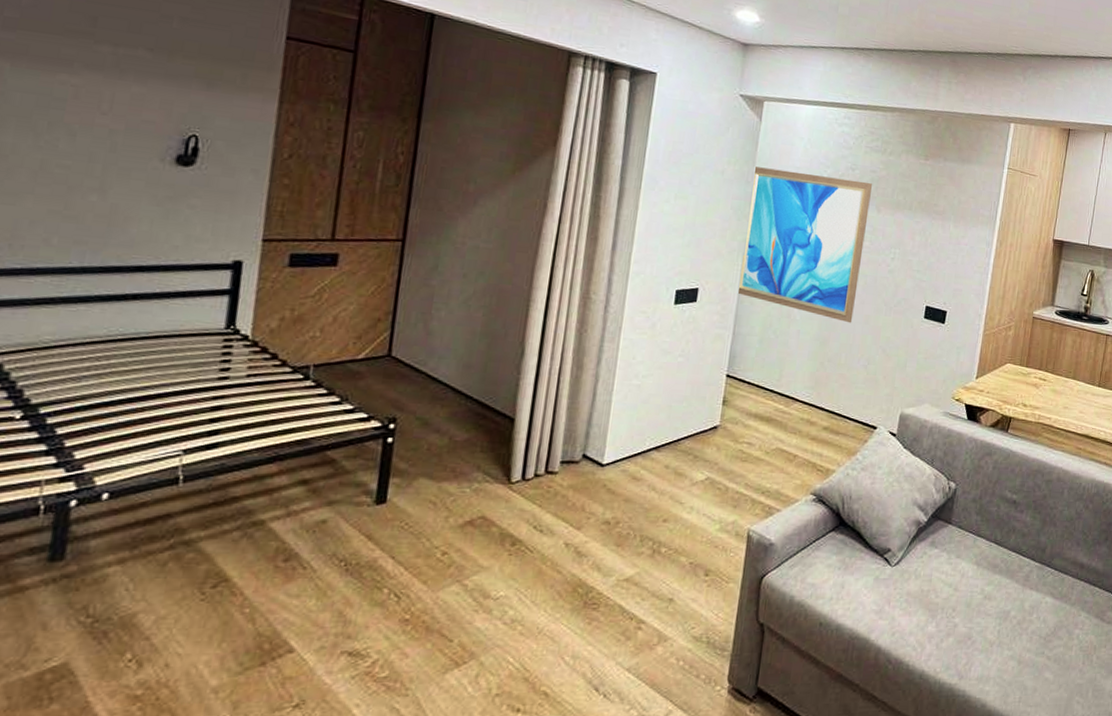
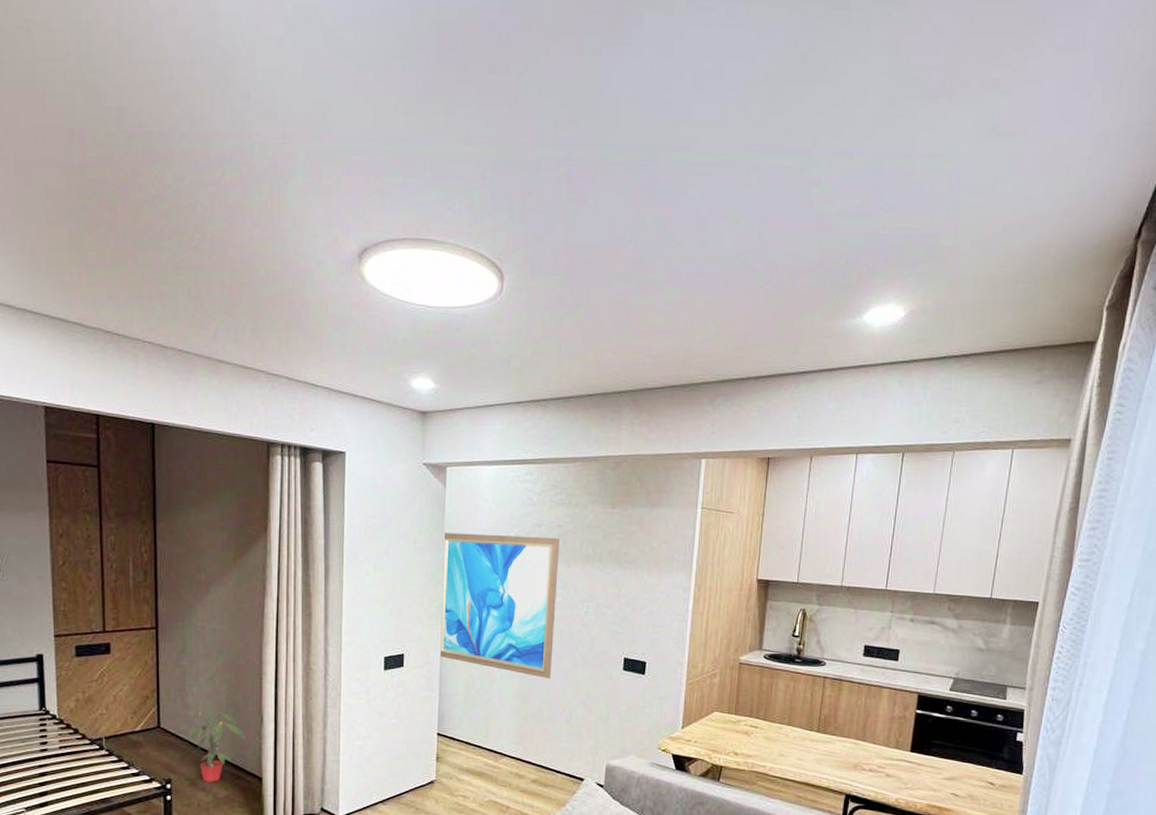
potted plant: none [409,337,500,423] -> present [172,710,246,782]

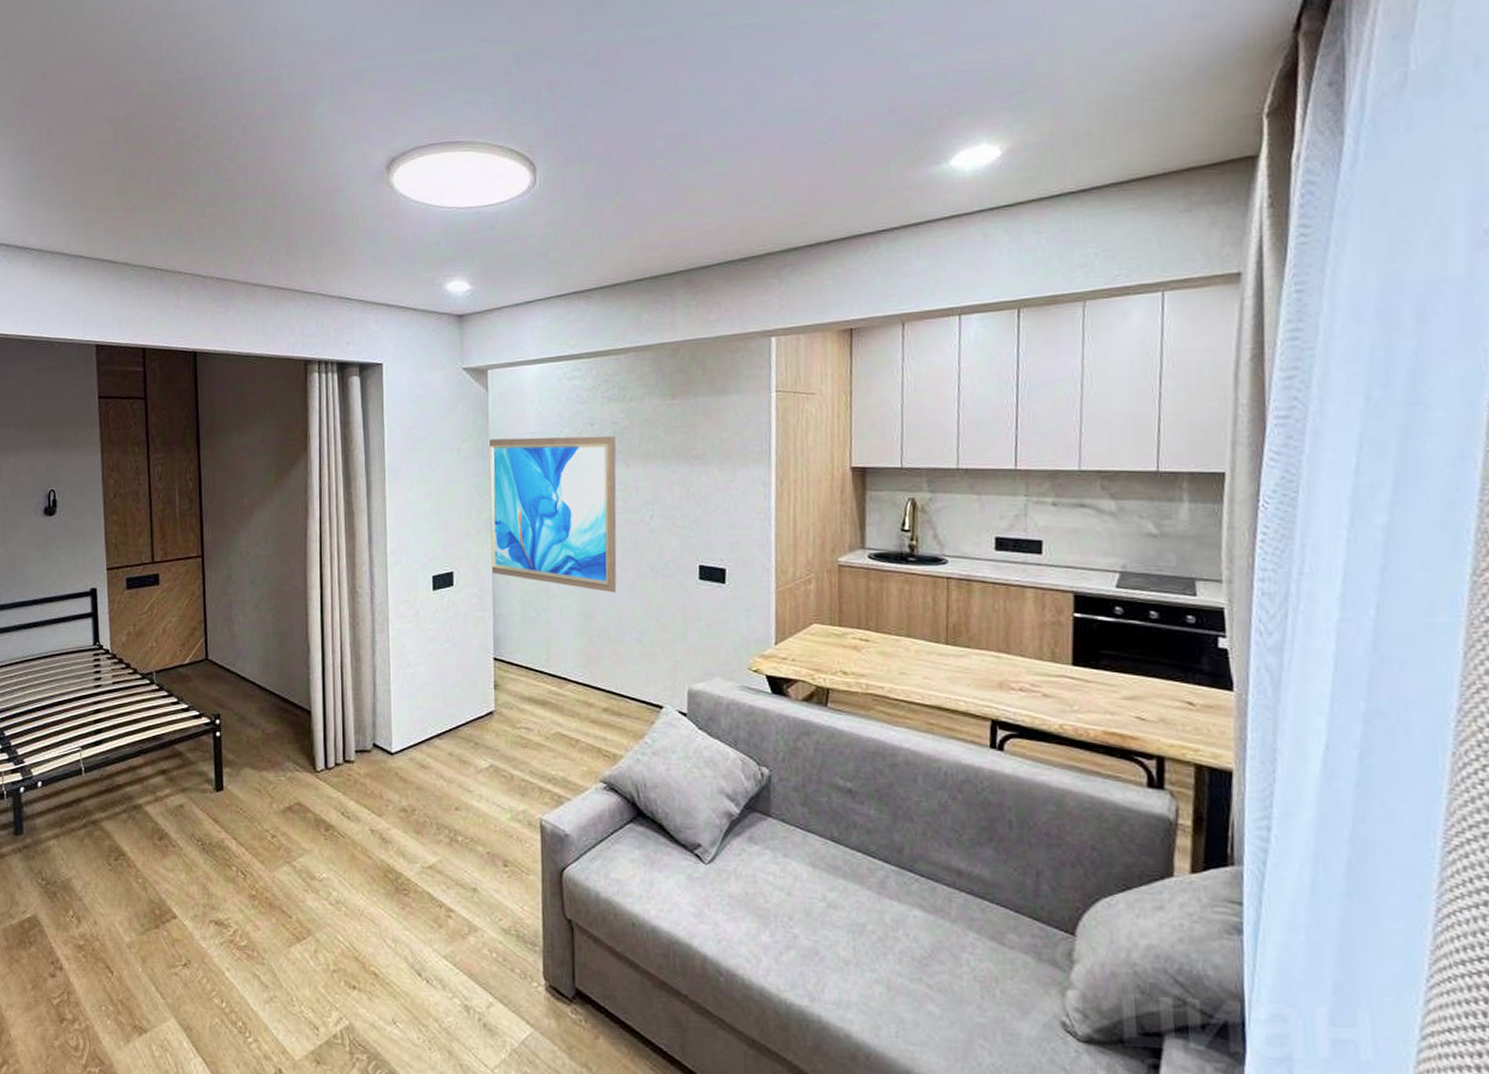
potted plant: present [172,710,246,782] -> none [220,640,293,717]

